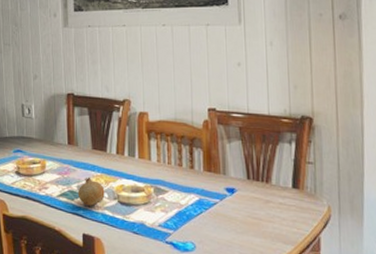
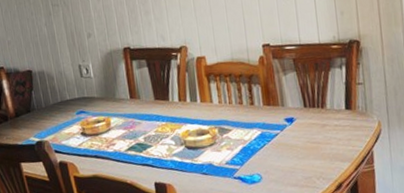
fruit: present [77,177,105,206] -> none [145,127,172,155]

